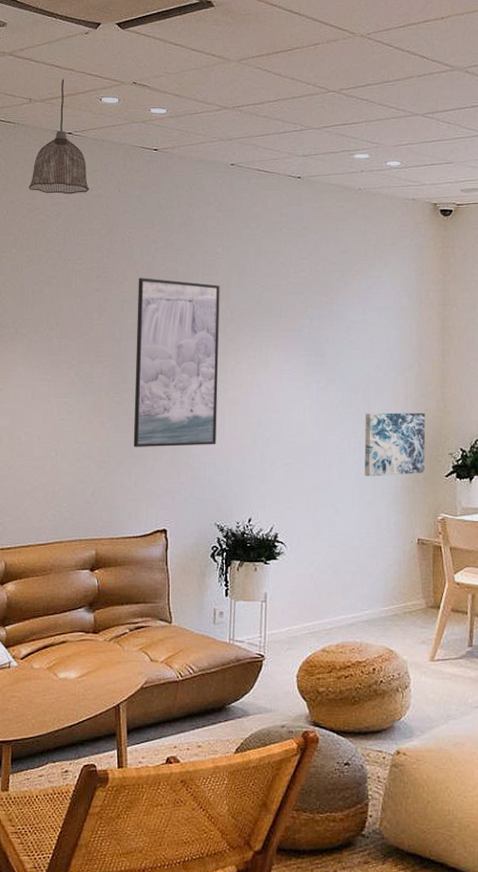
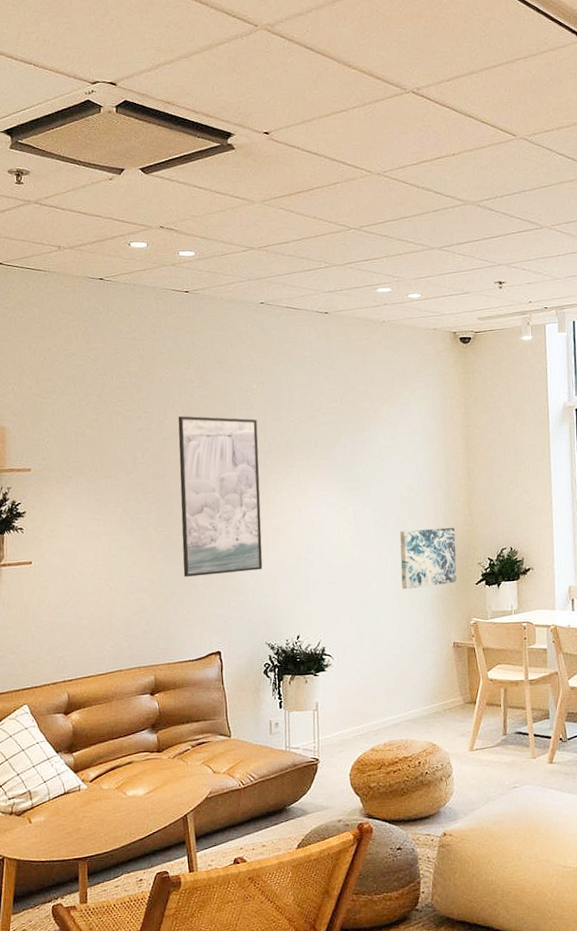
pendant lamp: present [28,79,90,195] -> none [64,225,125,339]

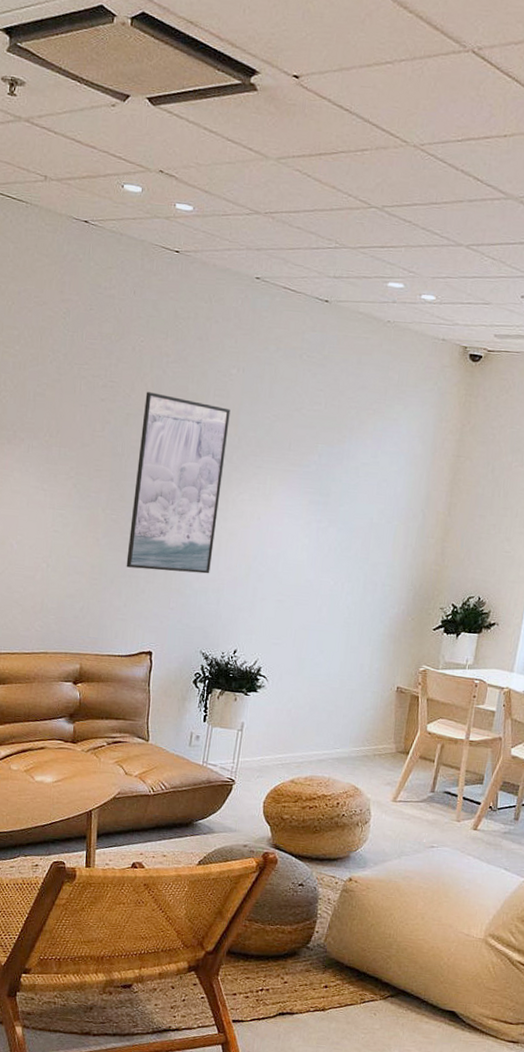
wall art: present [399,527,457,590] -> none [353,558,422,624]

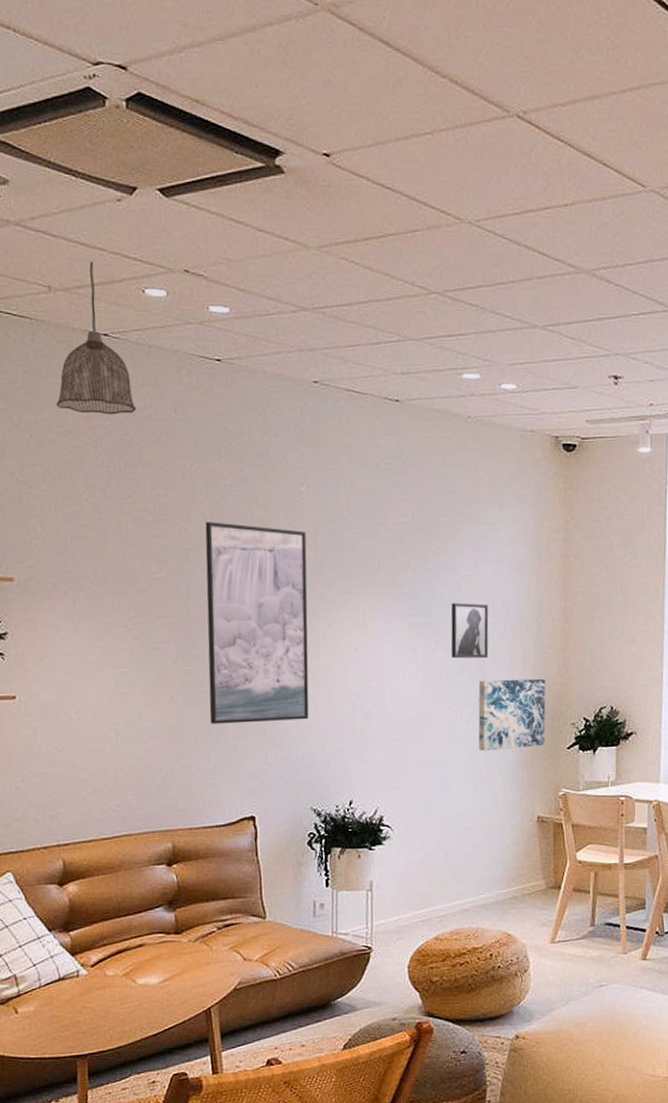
pendant lamp: none [37,157,103,292] -> present [56,261,137,415]
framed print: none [341,487,381,539] -> present [451,603,489,659]
wall art: none [353,558,422,624] -> present [478,678,546,752]

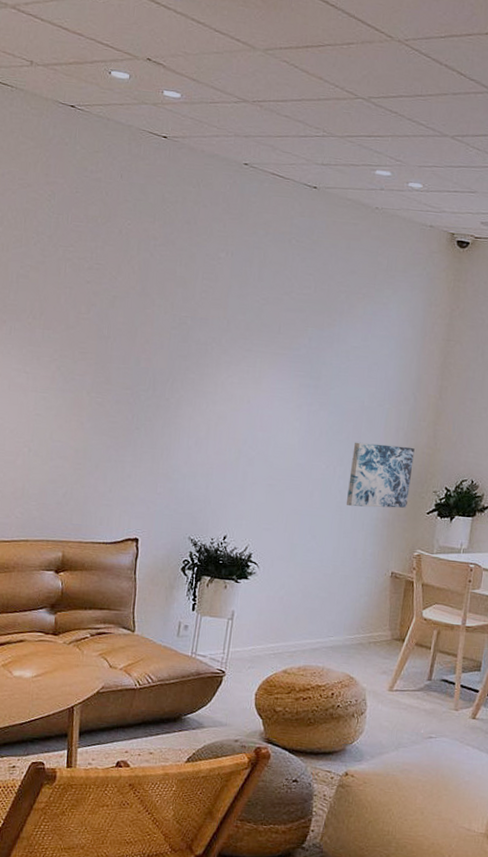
pendant lamp: present [56,261,137,415] -> none [22,44,89,175]
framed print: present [205,522,309,724] -> none [111,274,219,458]
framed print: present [451,603,489,659] -> none [332,370,372,422]

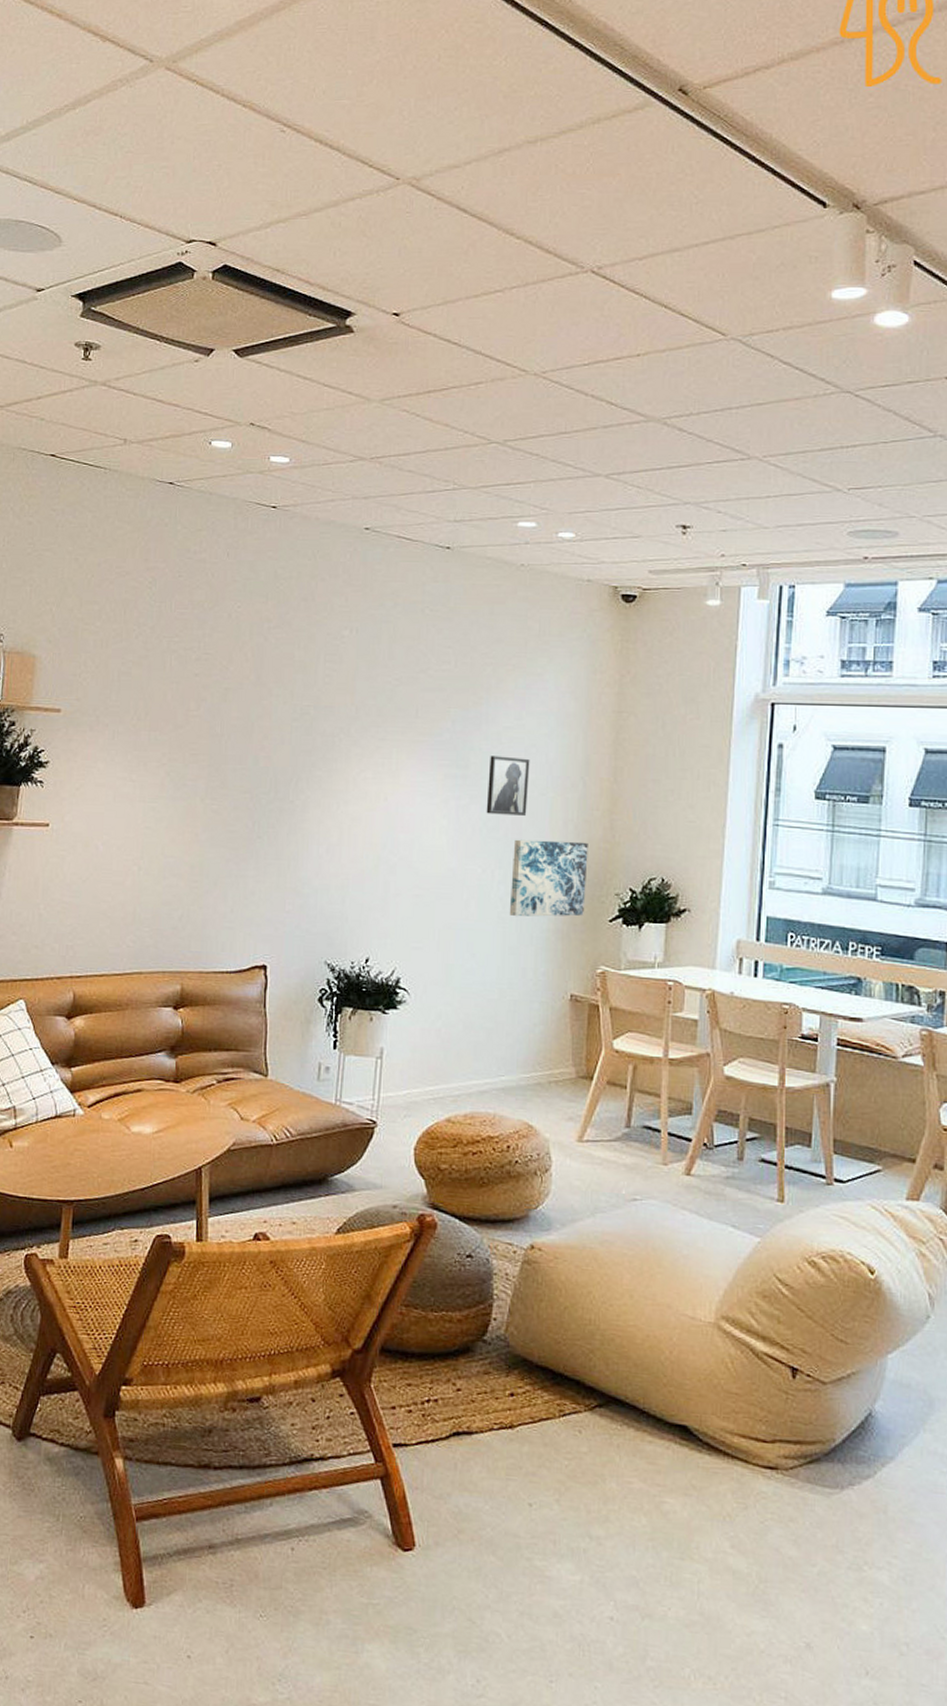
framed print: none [332,370,372,422] -> present [486,756,530,816]

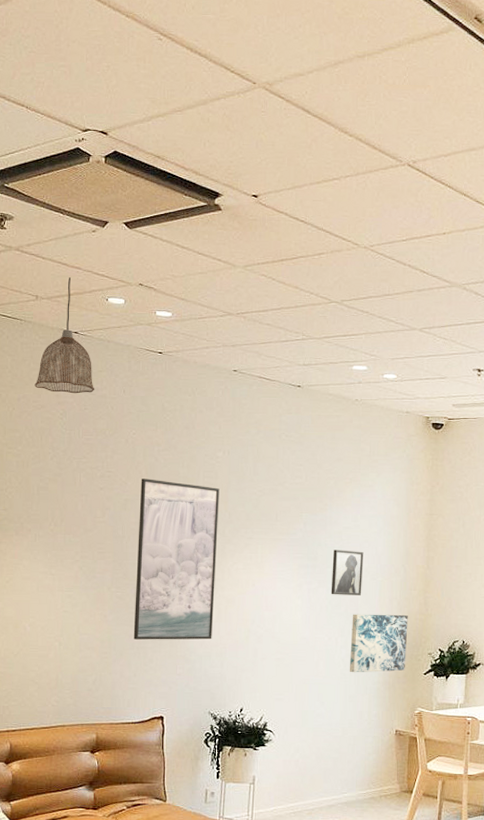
pendant lamp: none [119,416,193,558] -> present [35,277,95,394]
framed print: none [231,662,345,868] -> present [133,478,220,640]

